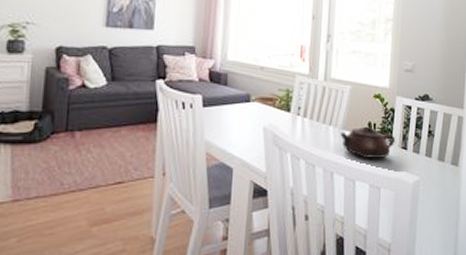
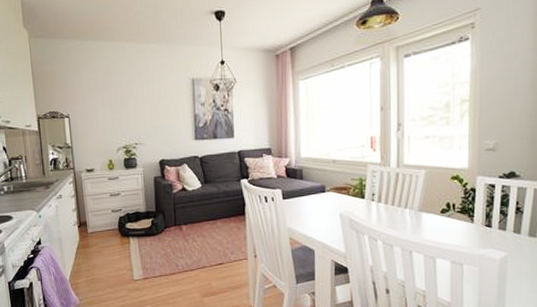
teapot: present [340,126,395,159] -> none [417,207,477,238]

